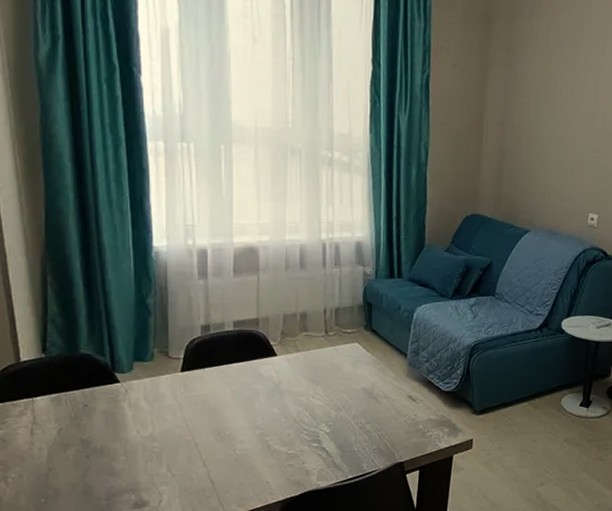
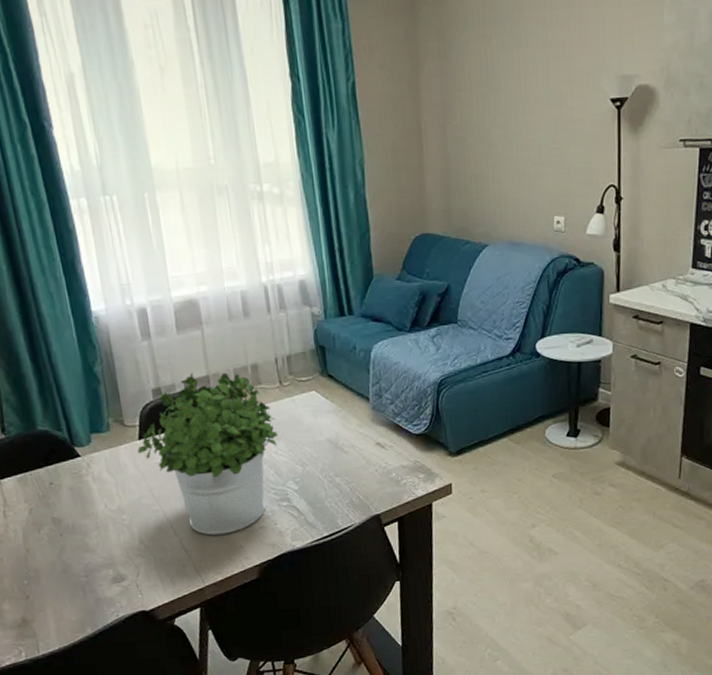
potted plant: none [178,313,318,469] -> present [137,372,279,536]

